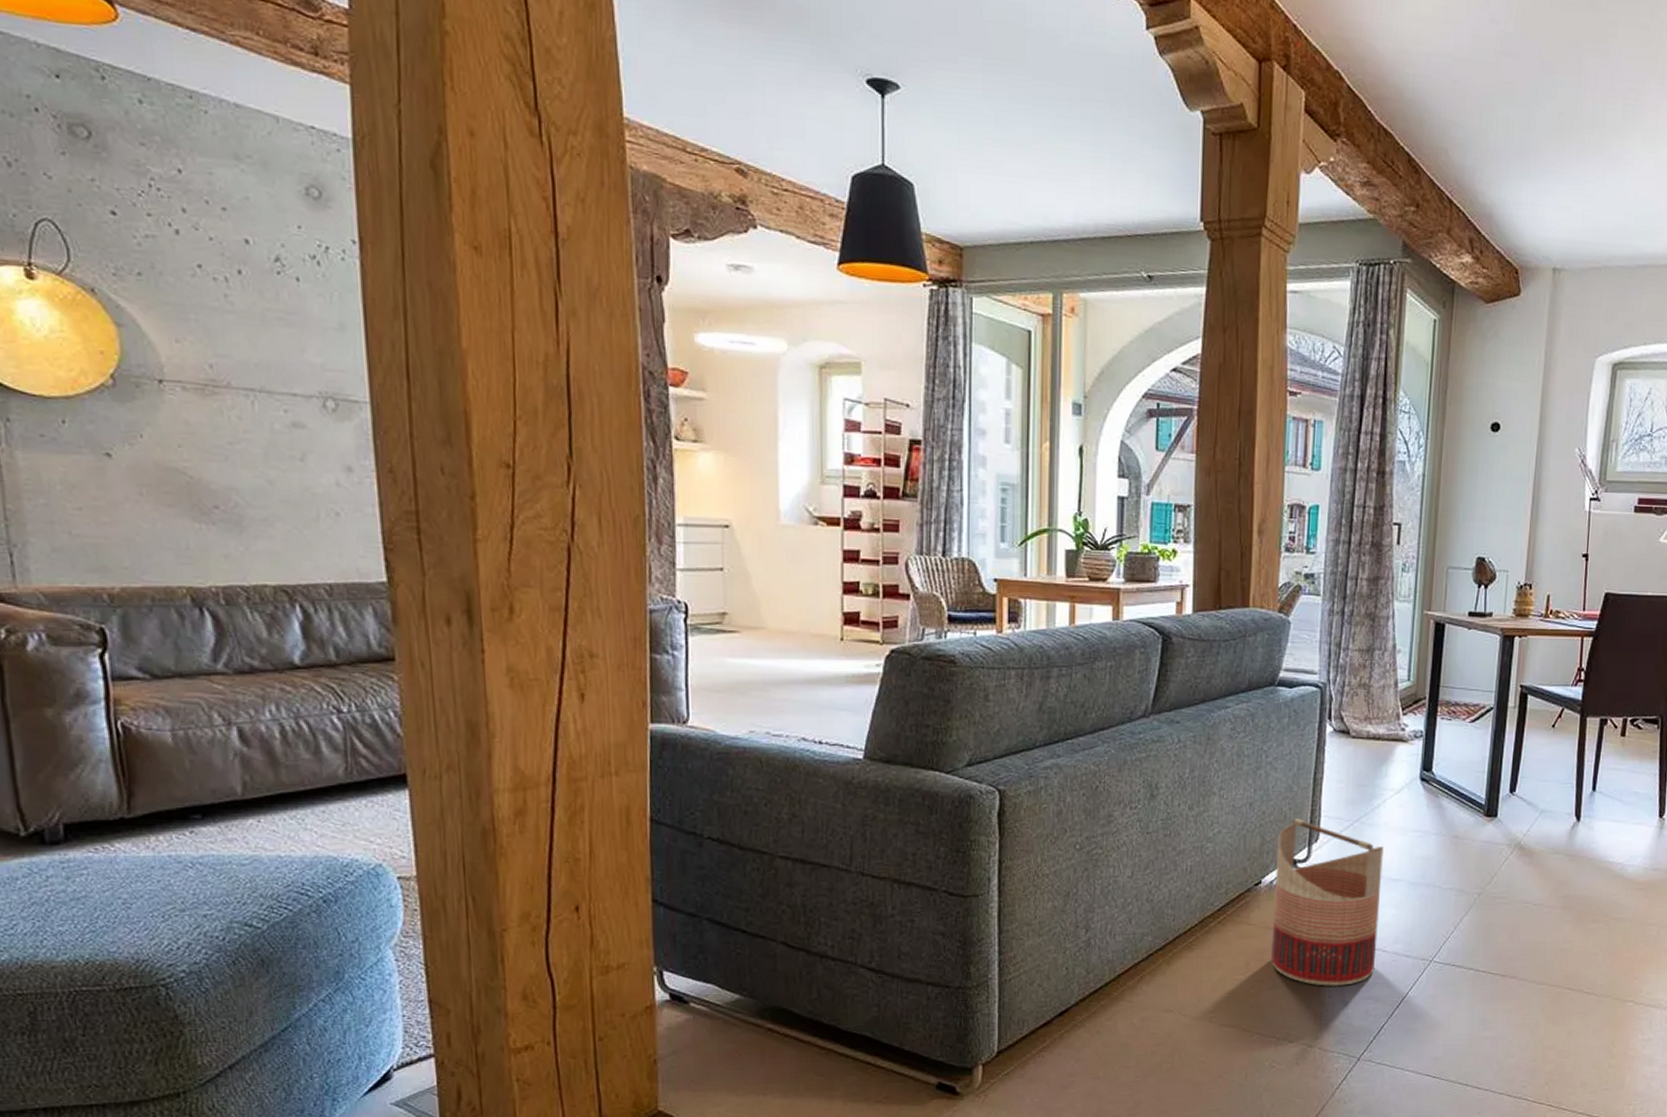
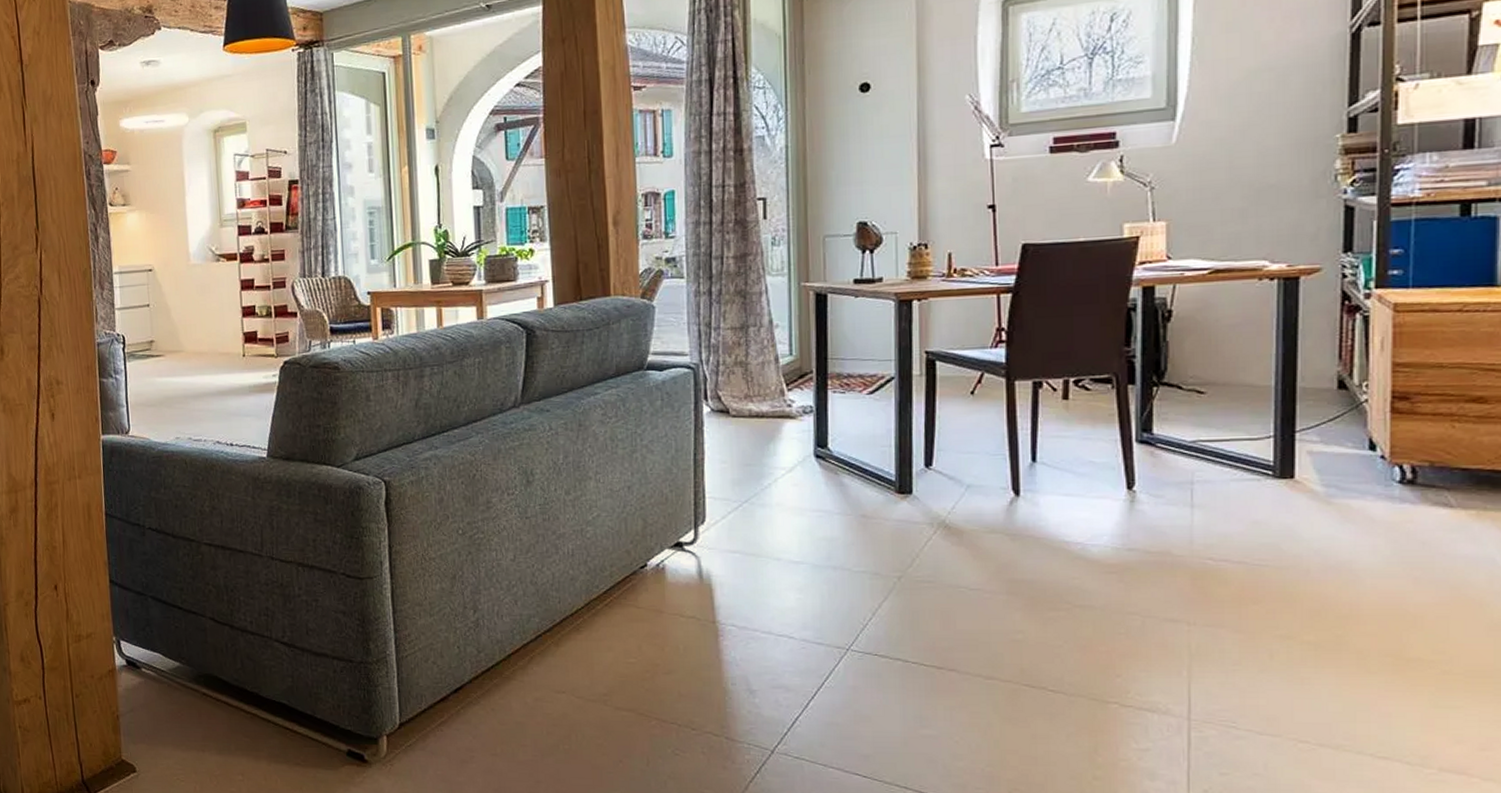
basket: present [1270,818,1385,986] -> none [660,500,782,673]

